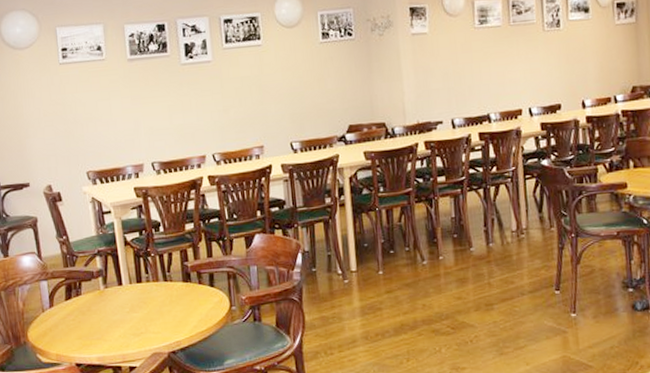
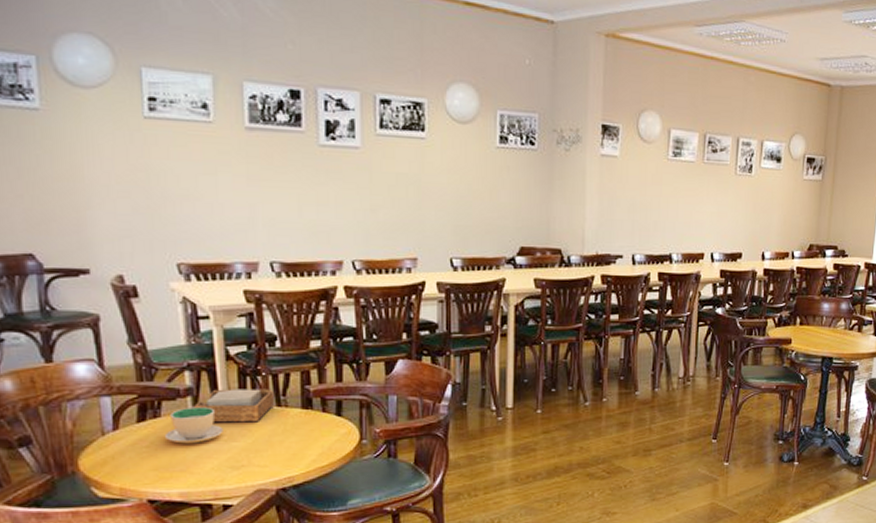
cup: none [84,284,126,317] -> present [164,406,223,444]
napkin holder: none [104,267,162,298] -> present [194,389,274,423]

